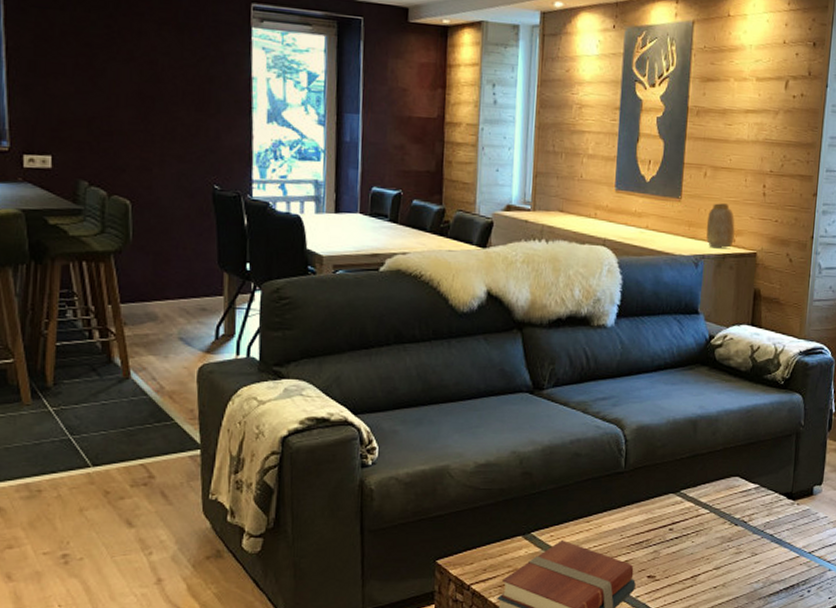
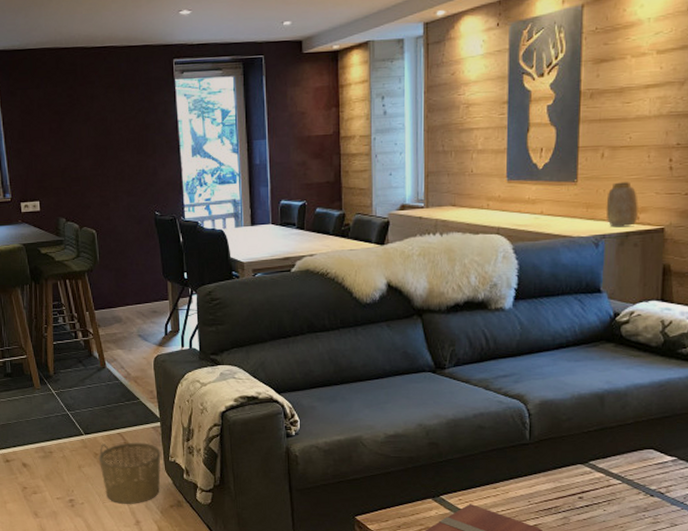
basket: none [109,476,199,559] -> present [98,442,161,505]

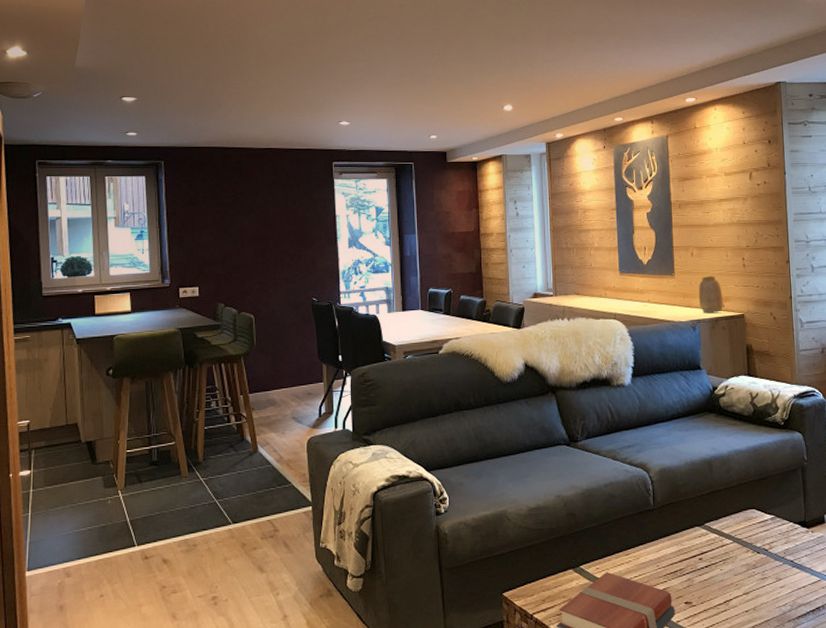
basket: present [98,442,161,505] -> none [246,529,312,599]

